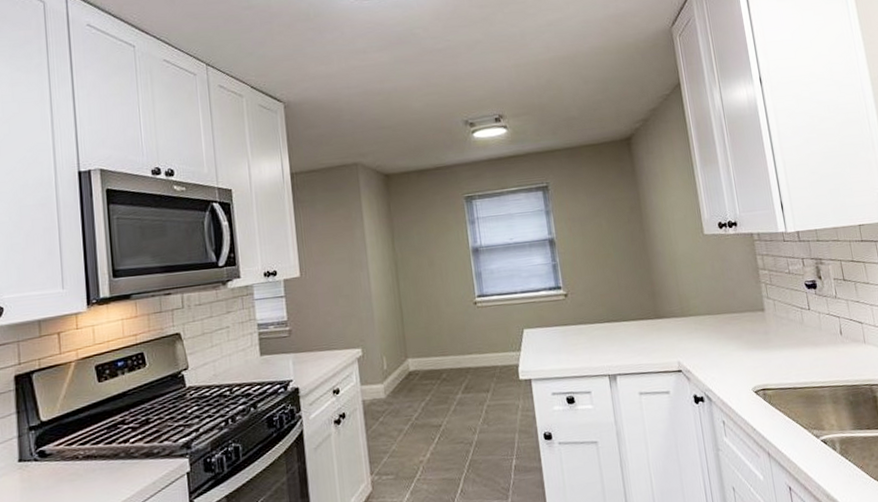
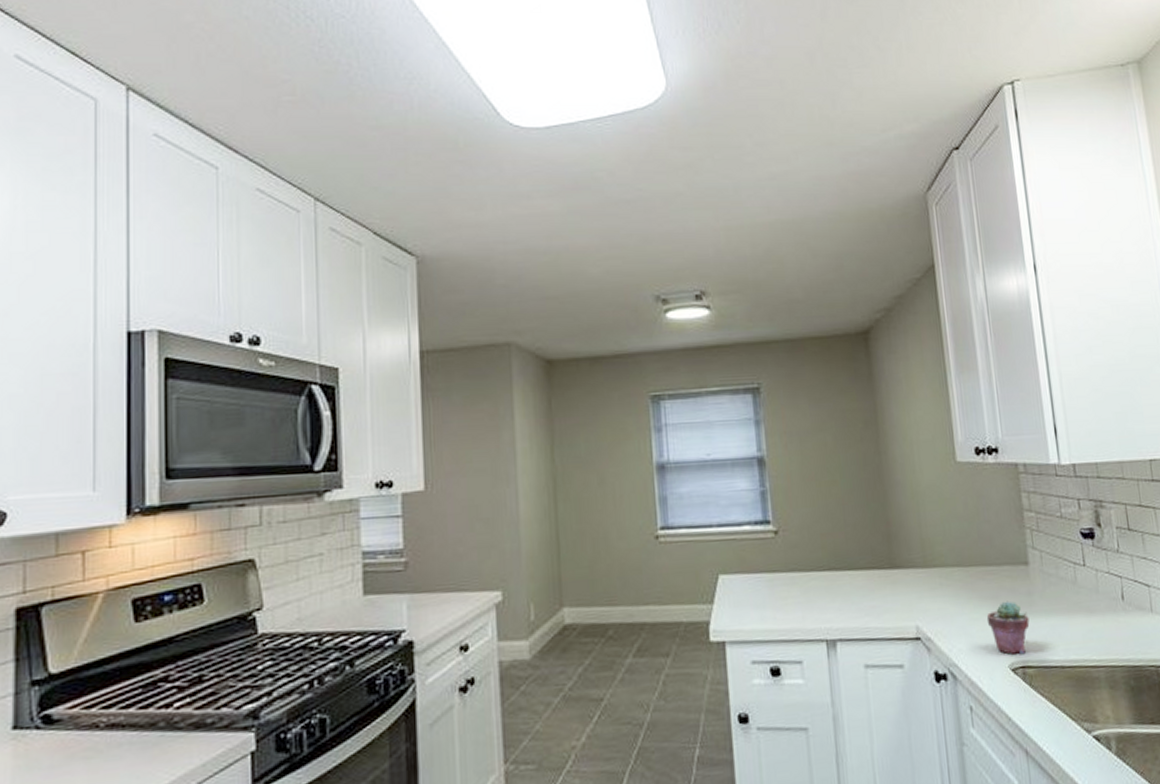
potted succulent: none [732,339,768,380] -> present [986,601,1030,655]

